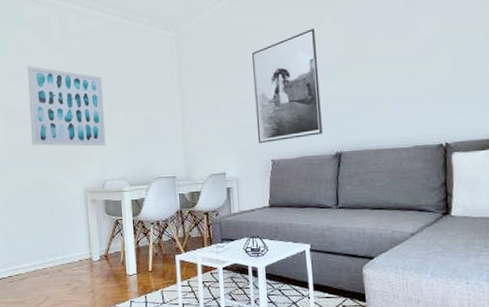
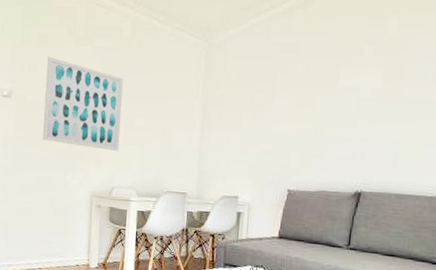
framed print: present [252,28,322,143] -> none [276,57,353,172]

